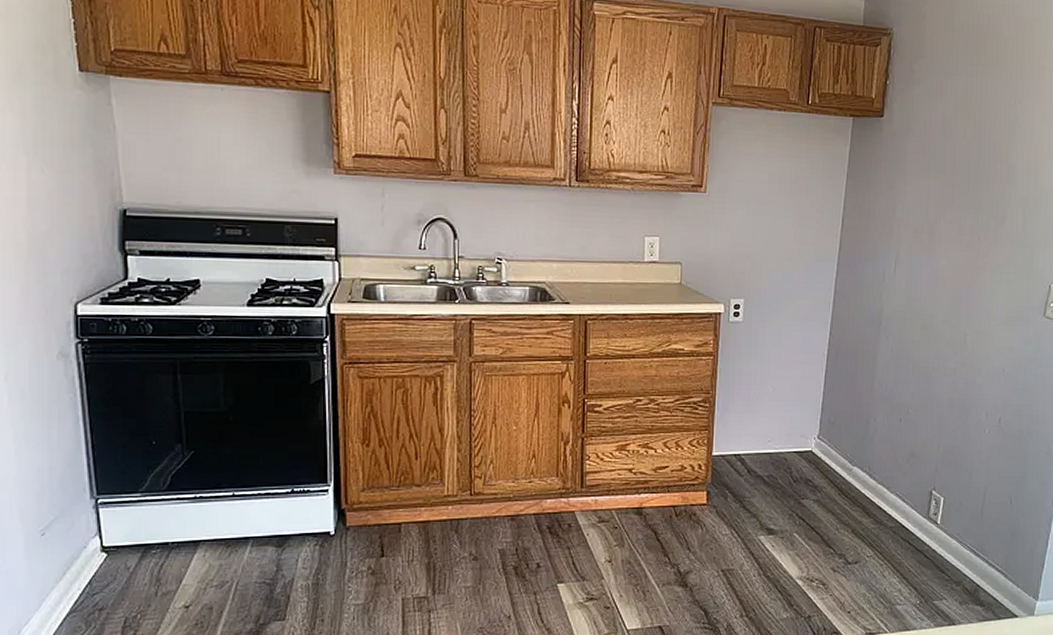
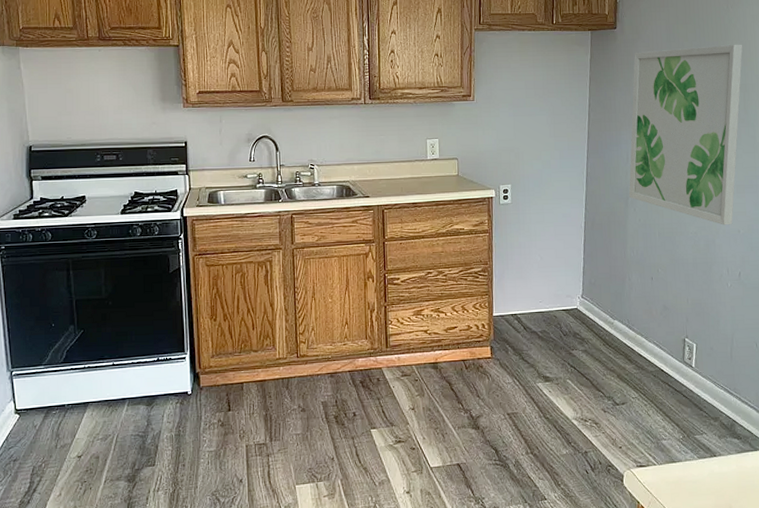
wall art: none [881,147,1029,362] -> present [628,44,743,225]

